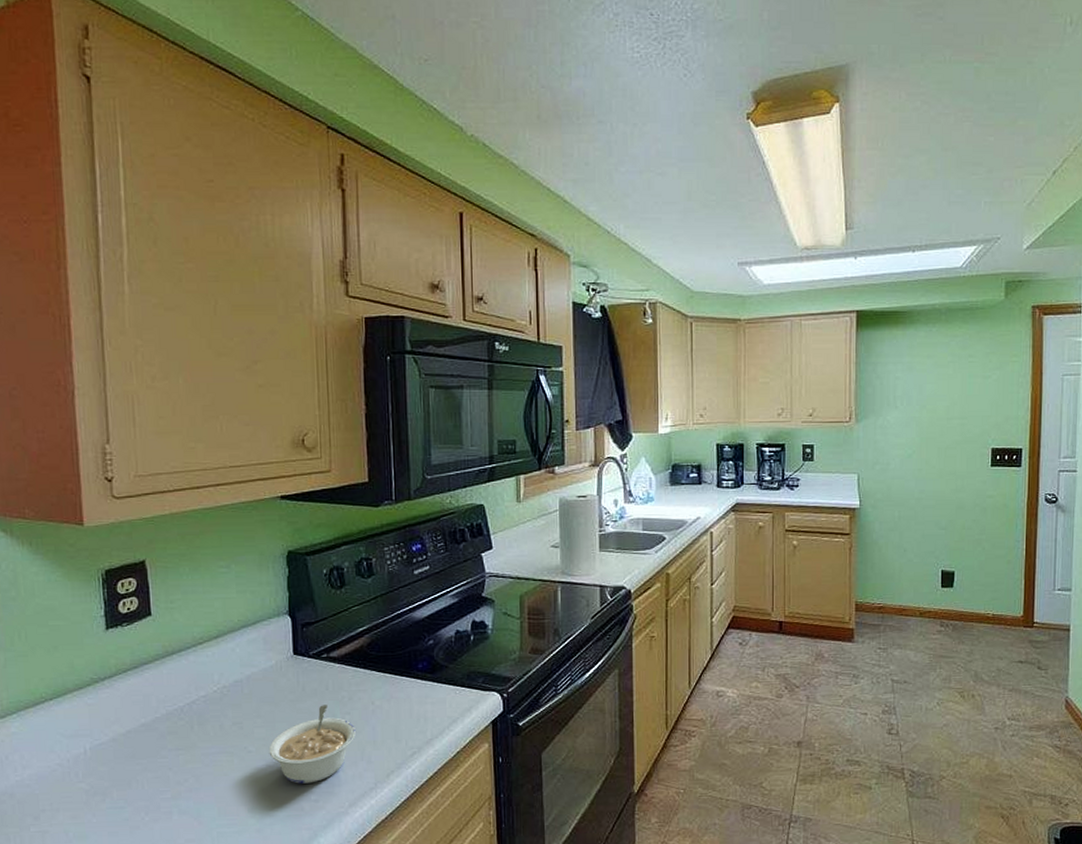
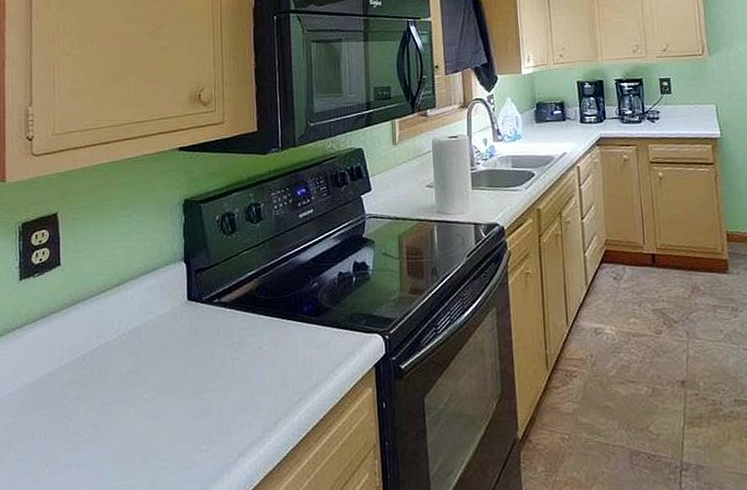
legume: present [269,705,357,784] -> none [163,350,246,433]

